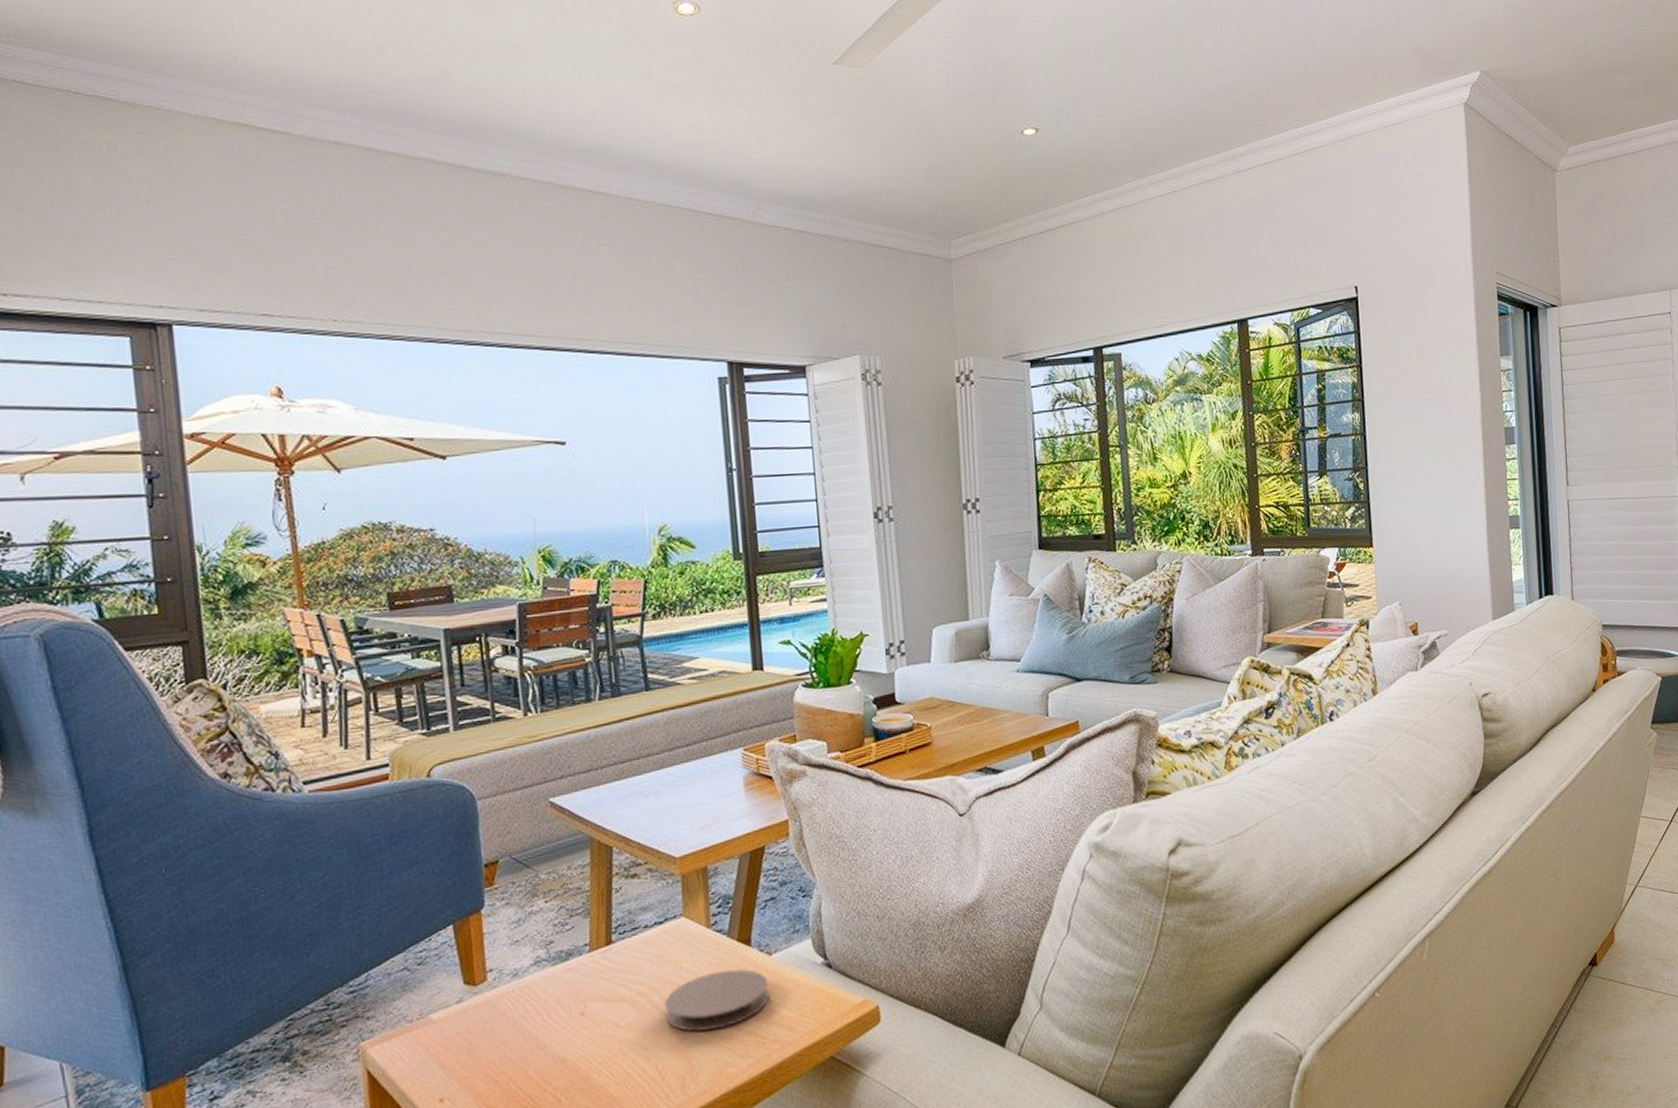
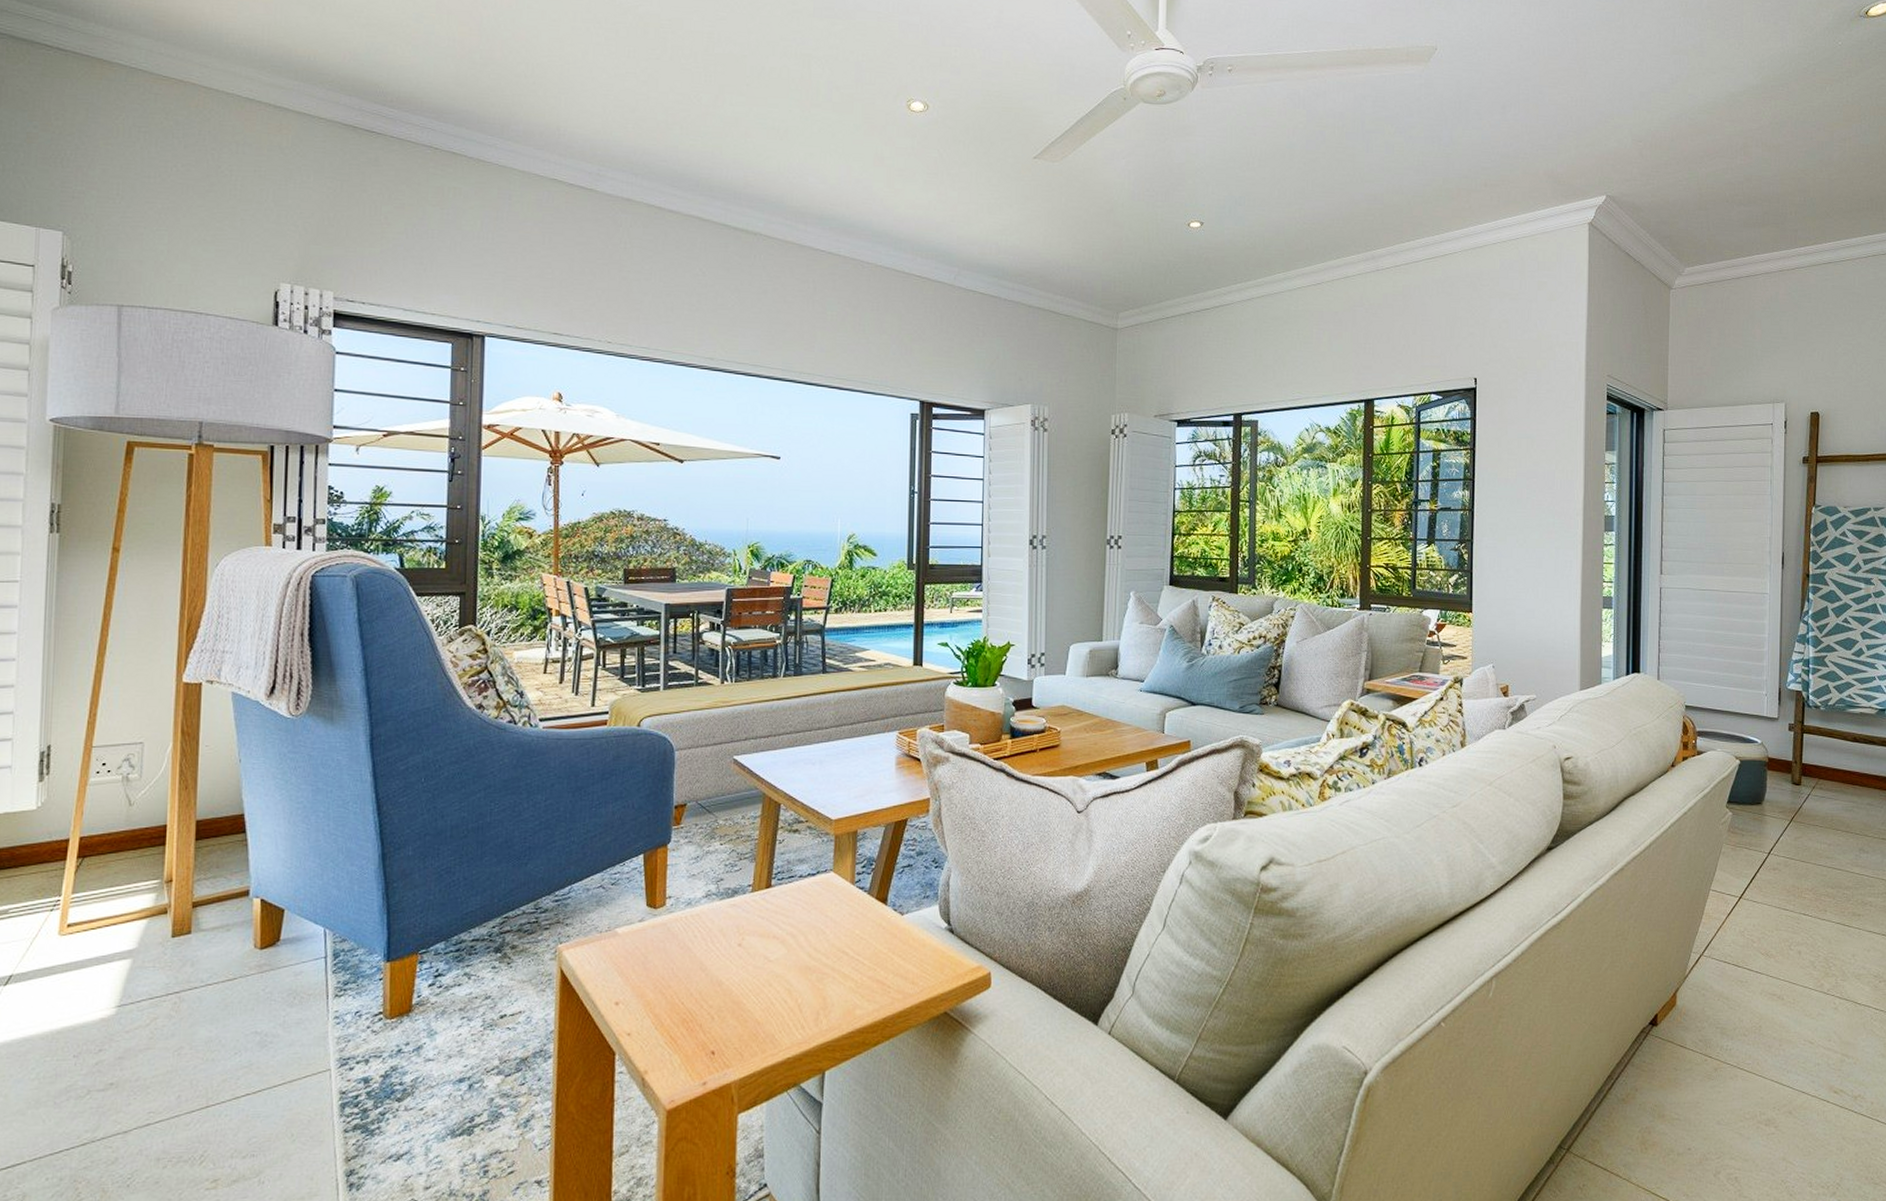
coaster: present [663,969,770,1032] -> none [808,923,898,975]

